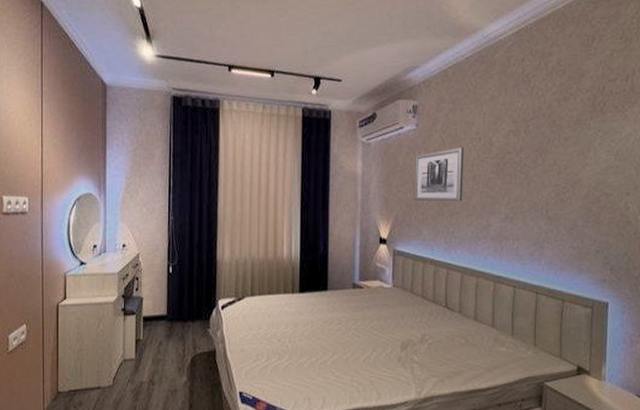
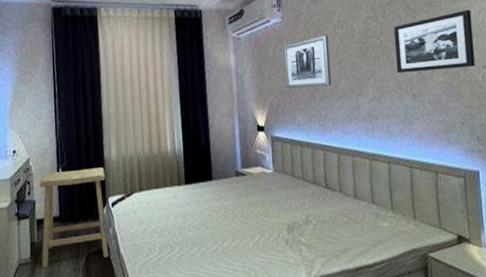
stool: none [146,268,216,366] -> present [39,167,109,268]
picture frame: none [534,130,622,193] -> present [393,9,475,73]

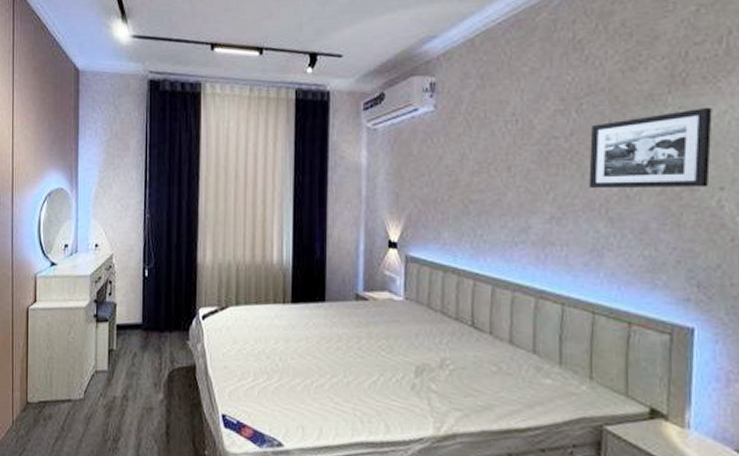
stool: present [39,167,109,268] -> none [120,272,197,379]
wall art: present [283,35,332,88] -> none [431,132,496,199]

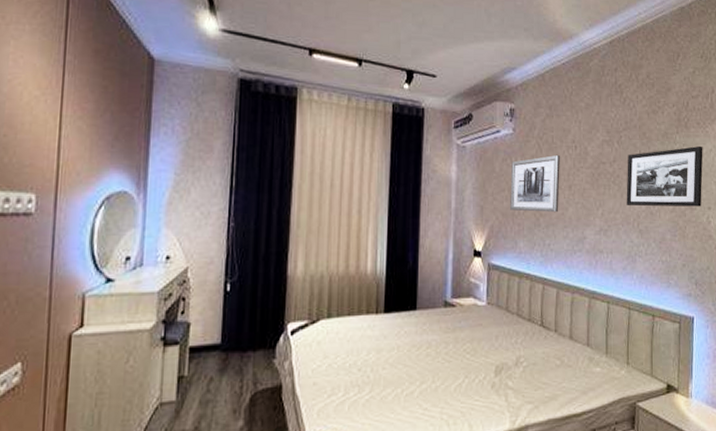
wall art: none [431,132,496,199] -> present [510,155,560,213]

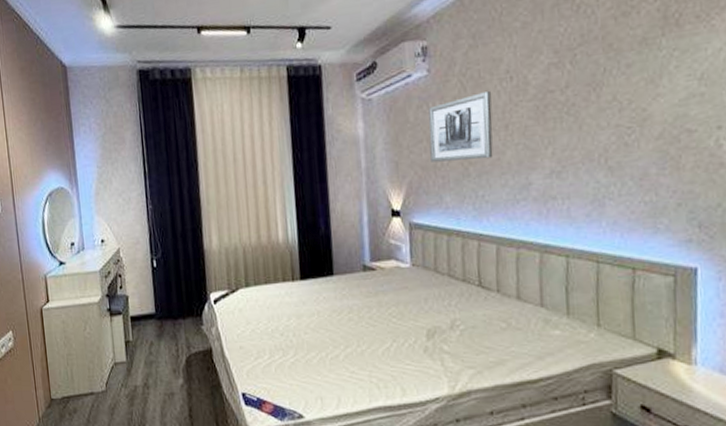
picture frame: present [626,145,703,207] -> none [586,46,708,139]

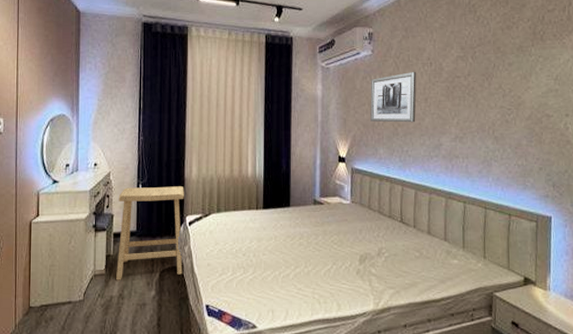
stool: none [131,259,212,369] -> present [116,186,184,280]

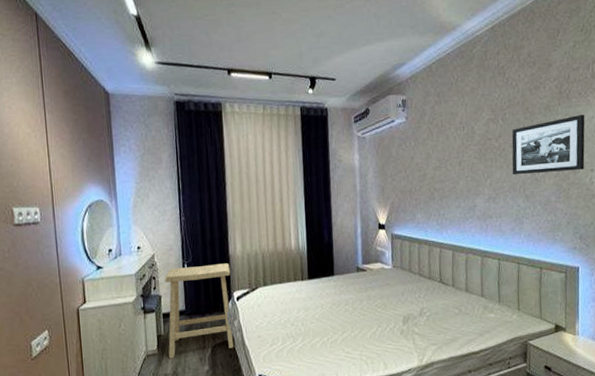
wall art: present [370,72,417,123] -> none [406,137,451,188]
picture frame: none [481,56,560,114] -> present [512,114,585,174]

